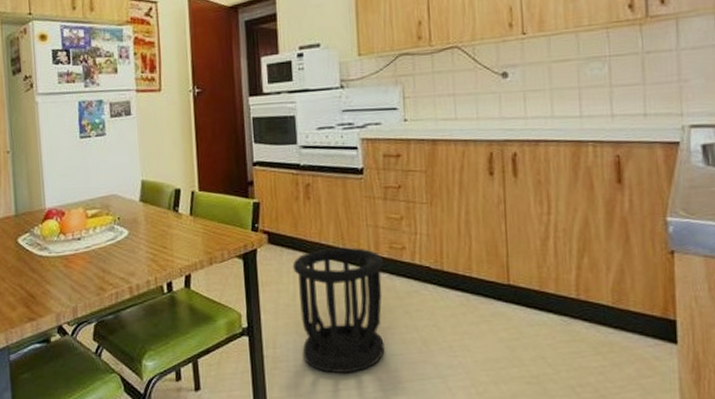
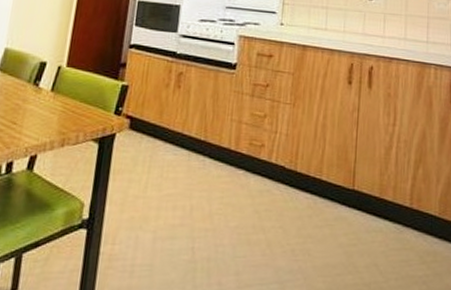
wastebasket: present [292,247,385,374] -> none [142,139,242,276]

